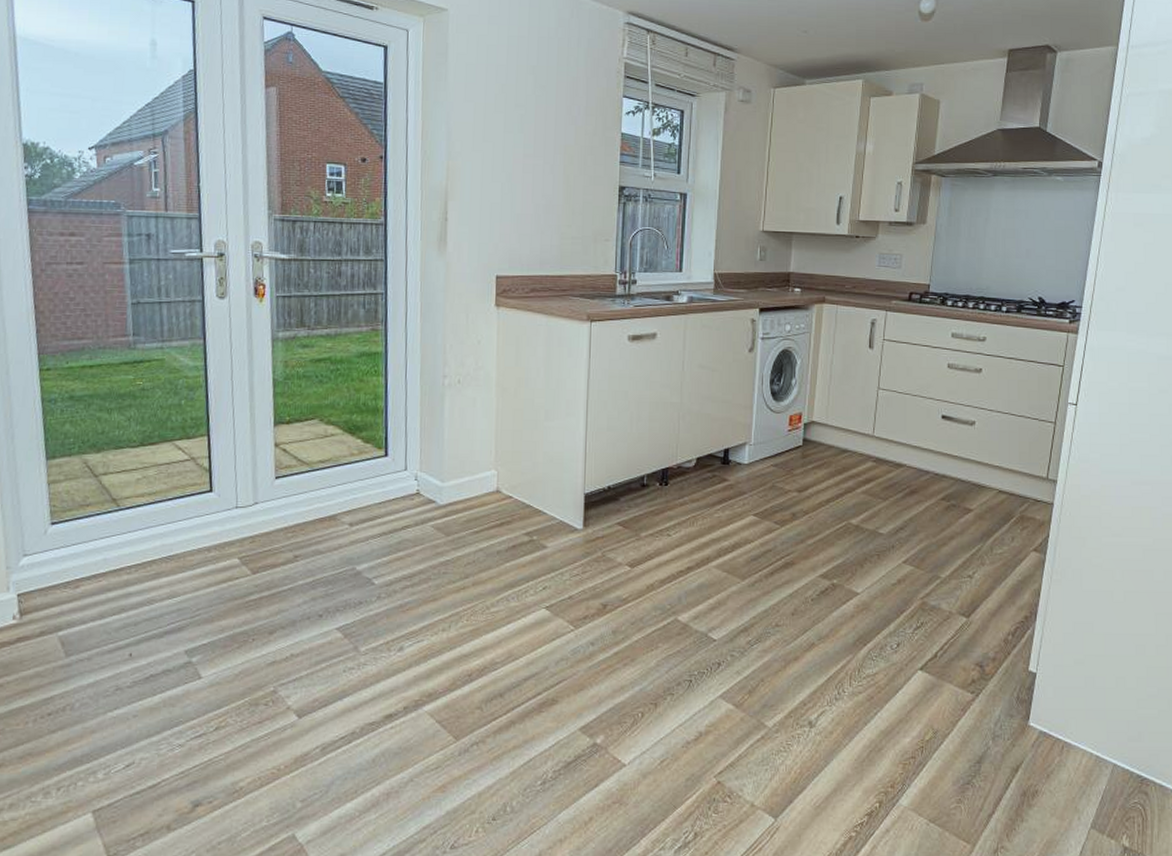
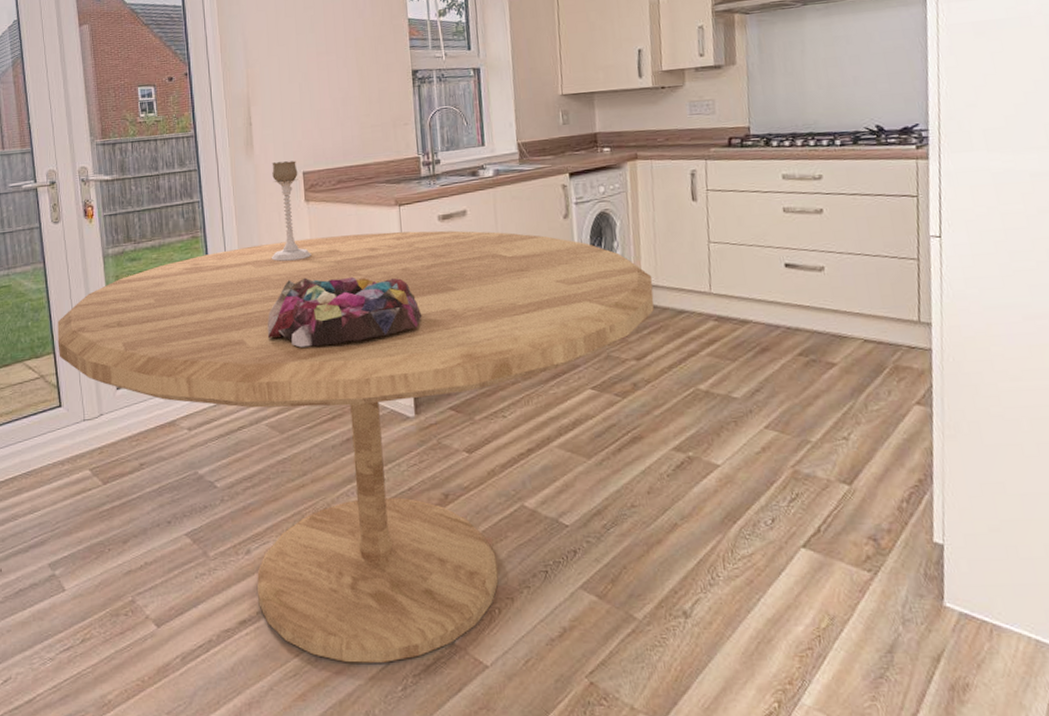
dining table: none [213,344,822,759] -> present [57,230,654,663]
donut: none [442,383,601,453] -> present [267,276,423,348]
candle holder: none [455,262,497,365] -> present [272,160,312,262]

